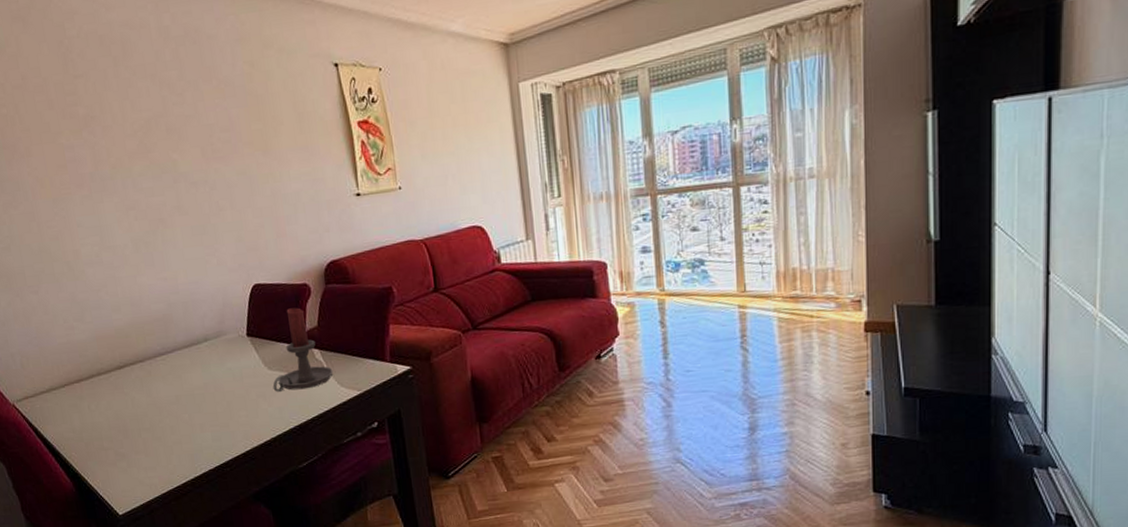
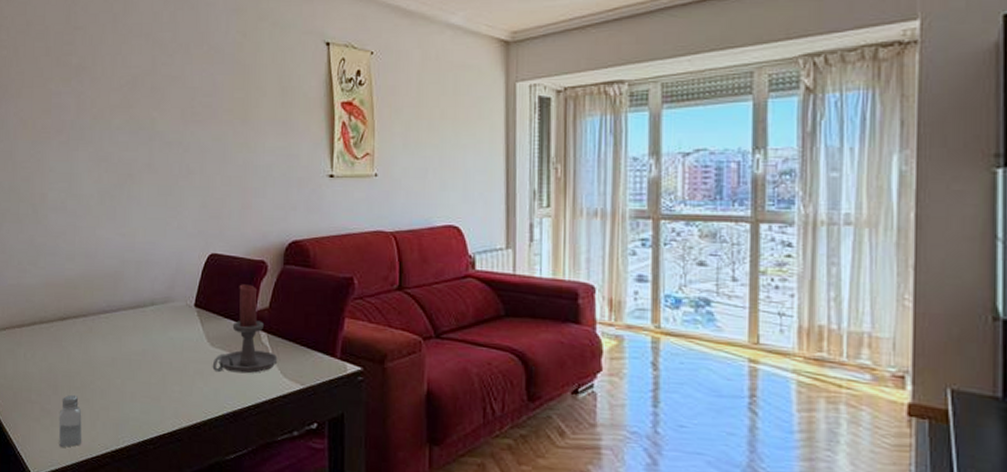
saltshaker: none [133,435,161,486] -> present [58,394,82,448]

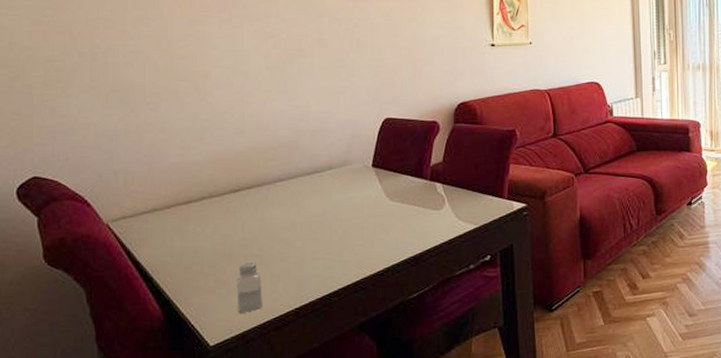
candle holder: present [212,284,278,374] -> none [392,143,453,223]

